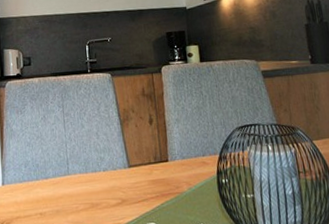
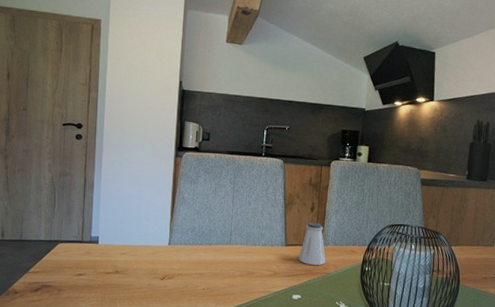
saltshaker: none [145,136,177,186] -> present [299,222,326,266]

